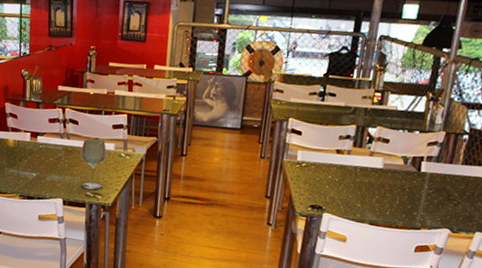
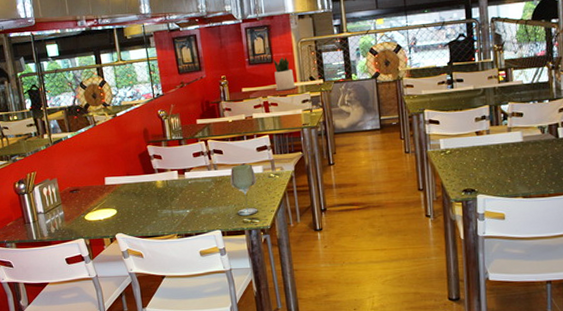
planter: none [142,37,165,73] -> present [272,56,297,91]

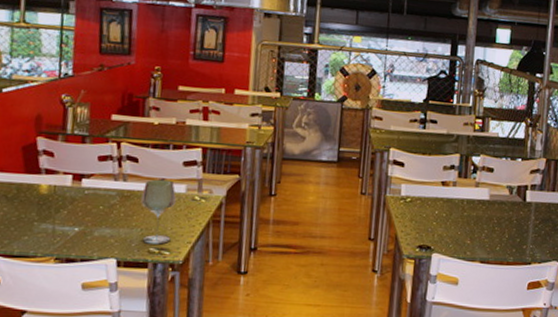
planter: present [272,56,297,91] -> none [219,57,248,99]

